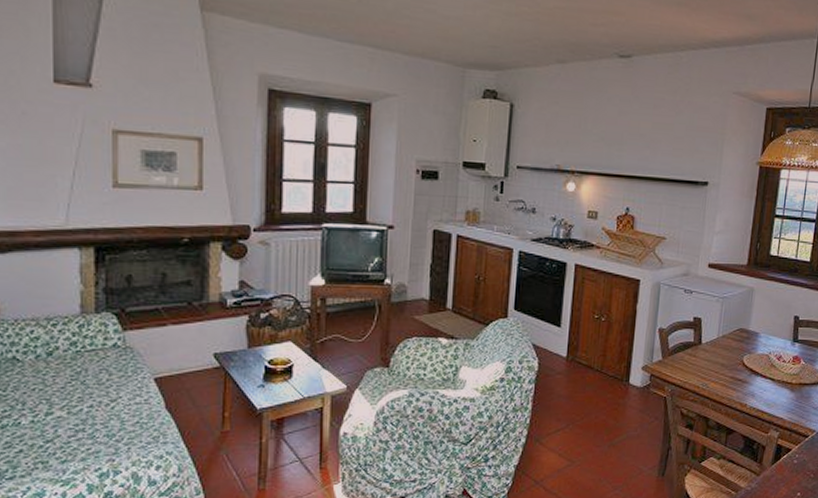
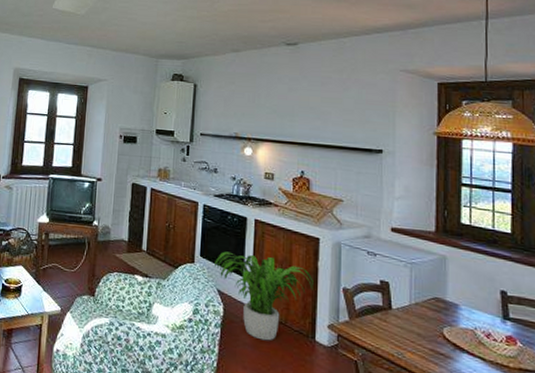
potted plant: none [528,302,631,390] -> present [213,251,314,341]

